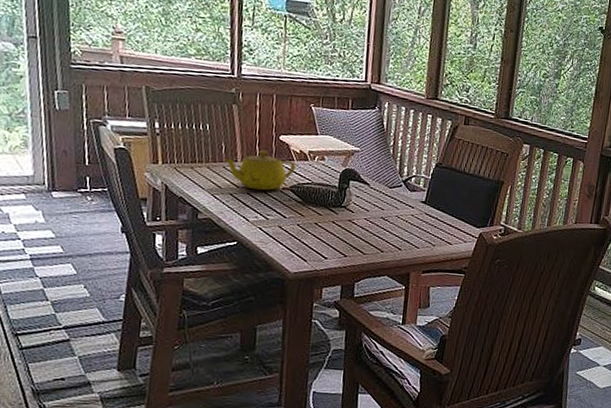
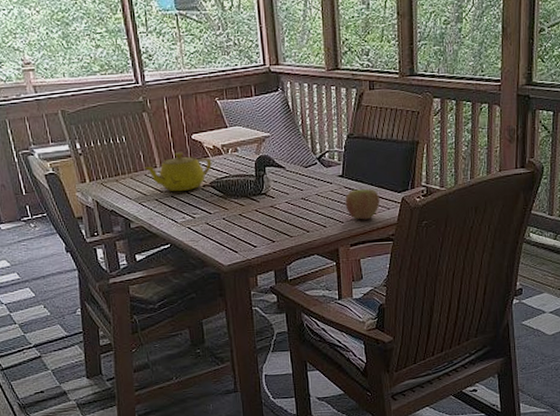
apple: none [423,217,458,249] -> present [345,189,380,220]

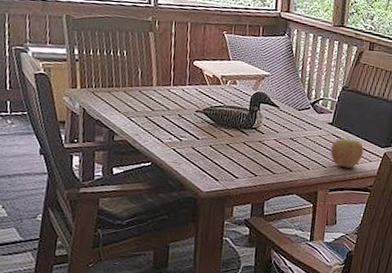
teapot: present [144,152,212,192] -> none [139,75,209,113]

